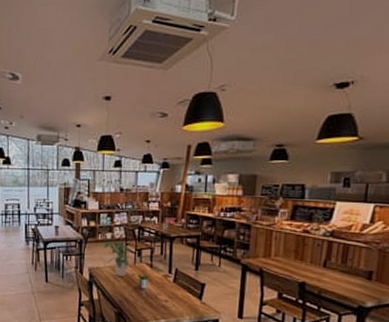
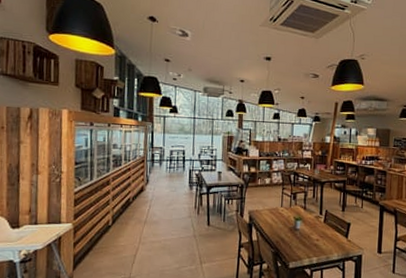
potted plant: present [104,240,132,277] -> none [263,185,288,218]

